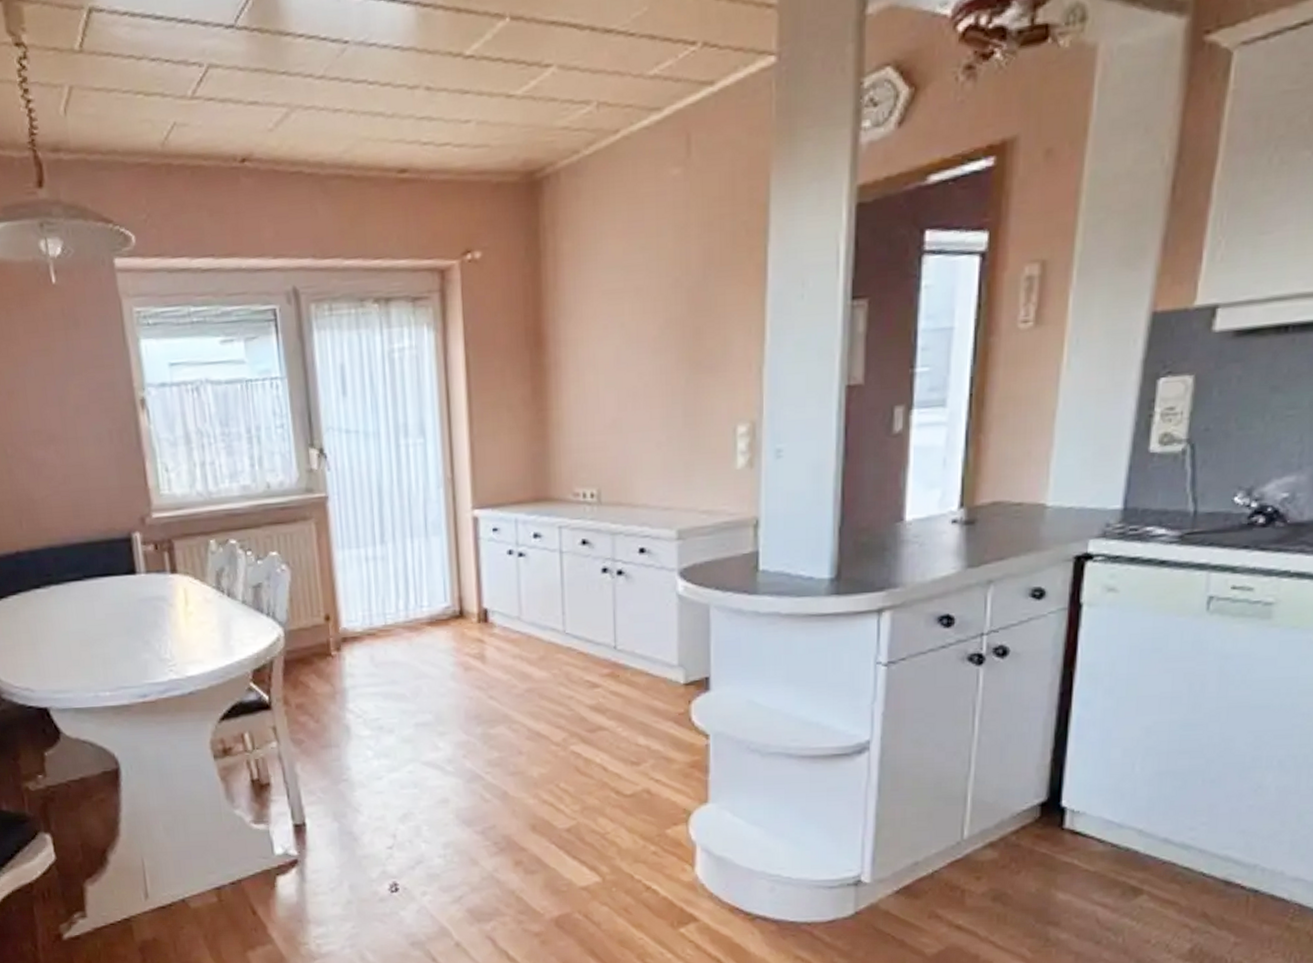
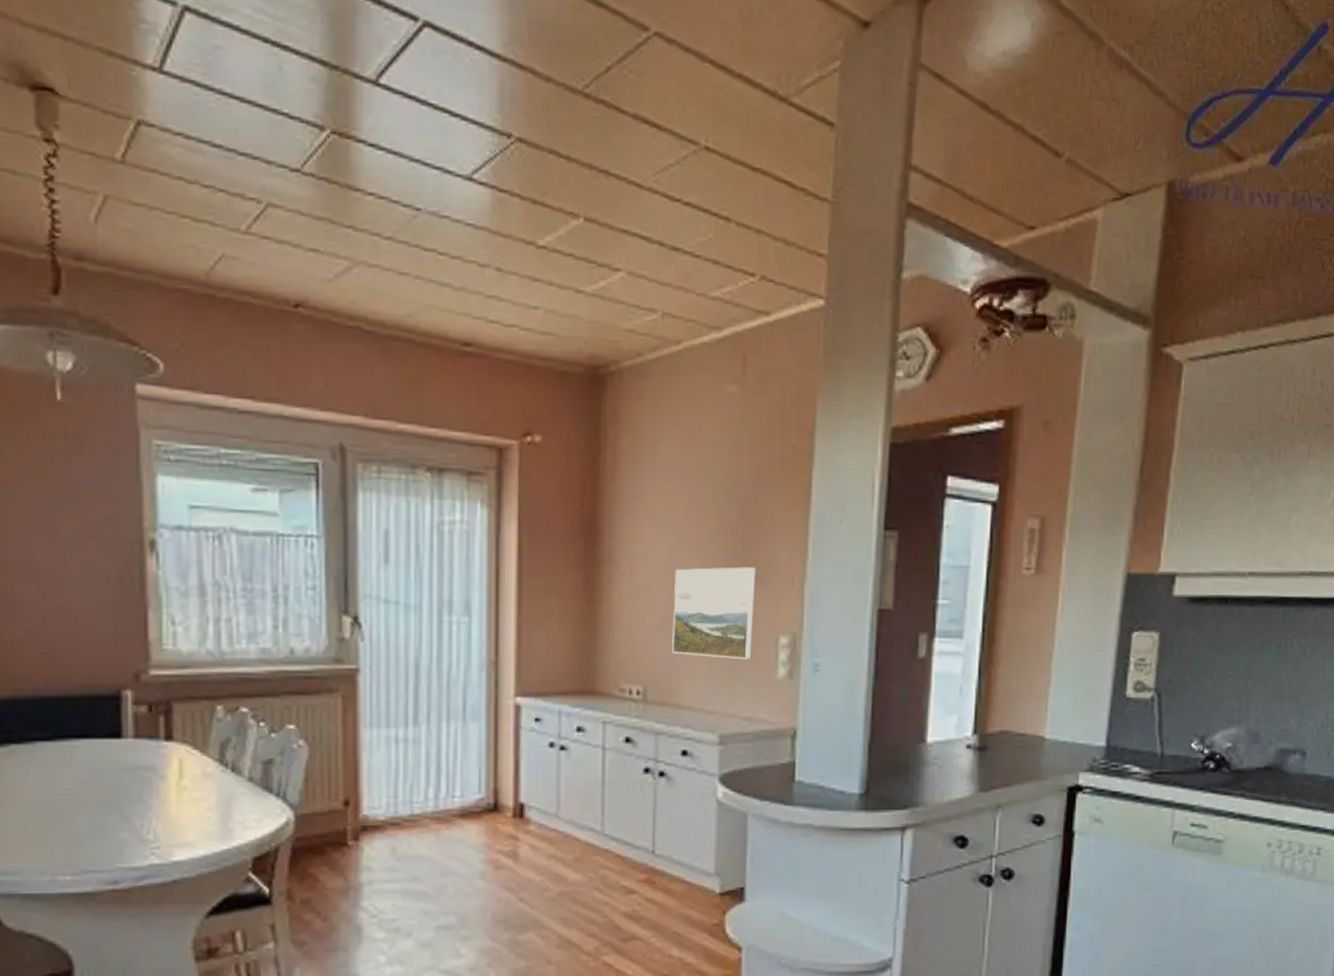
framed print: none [623,357,710,454] -> present [672,567,756,660]

